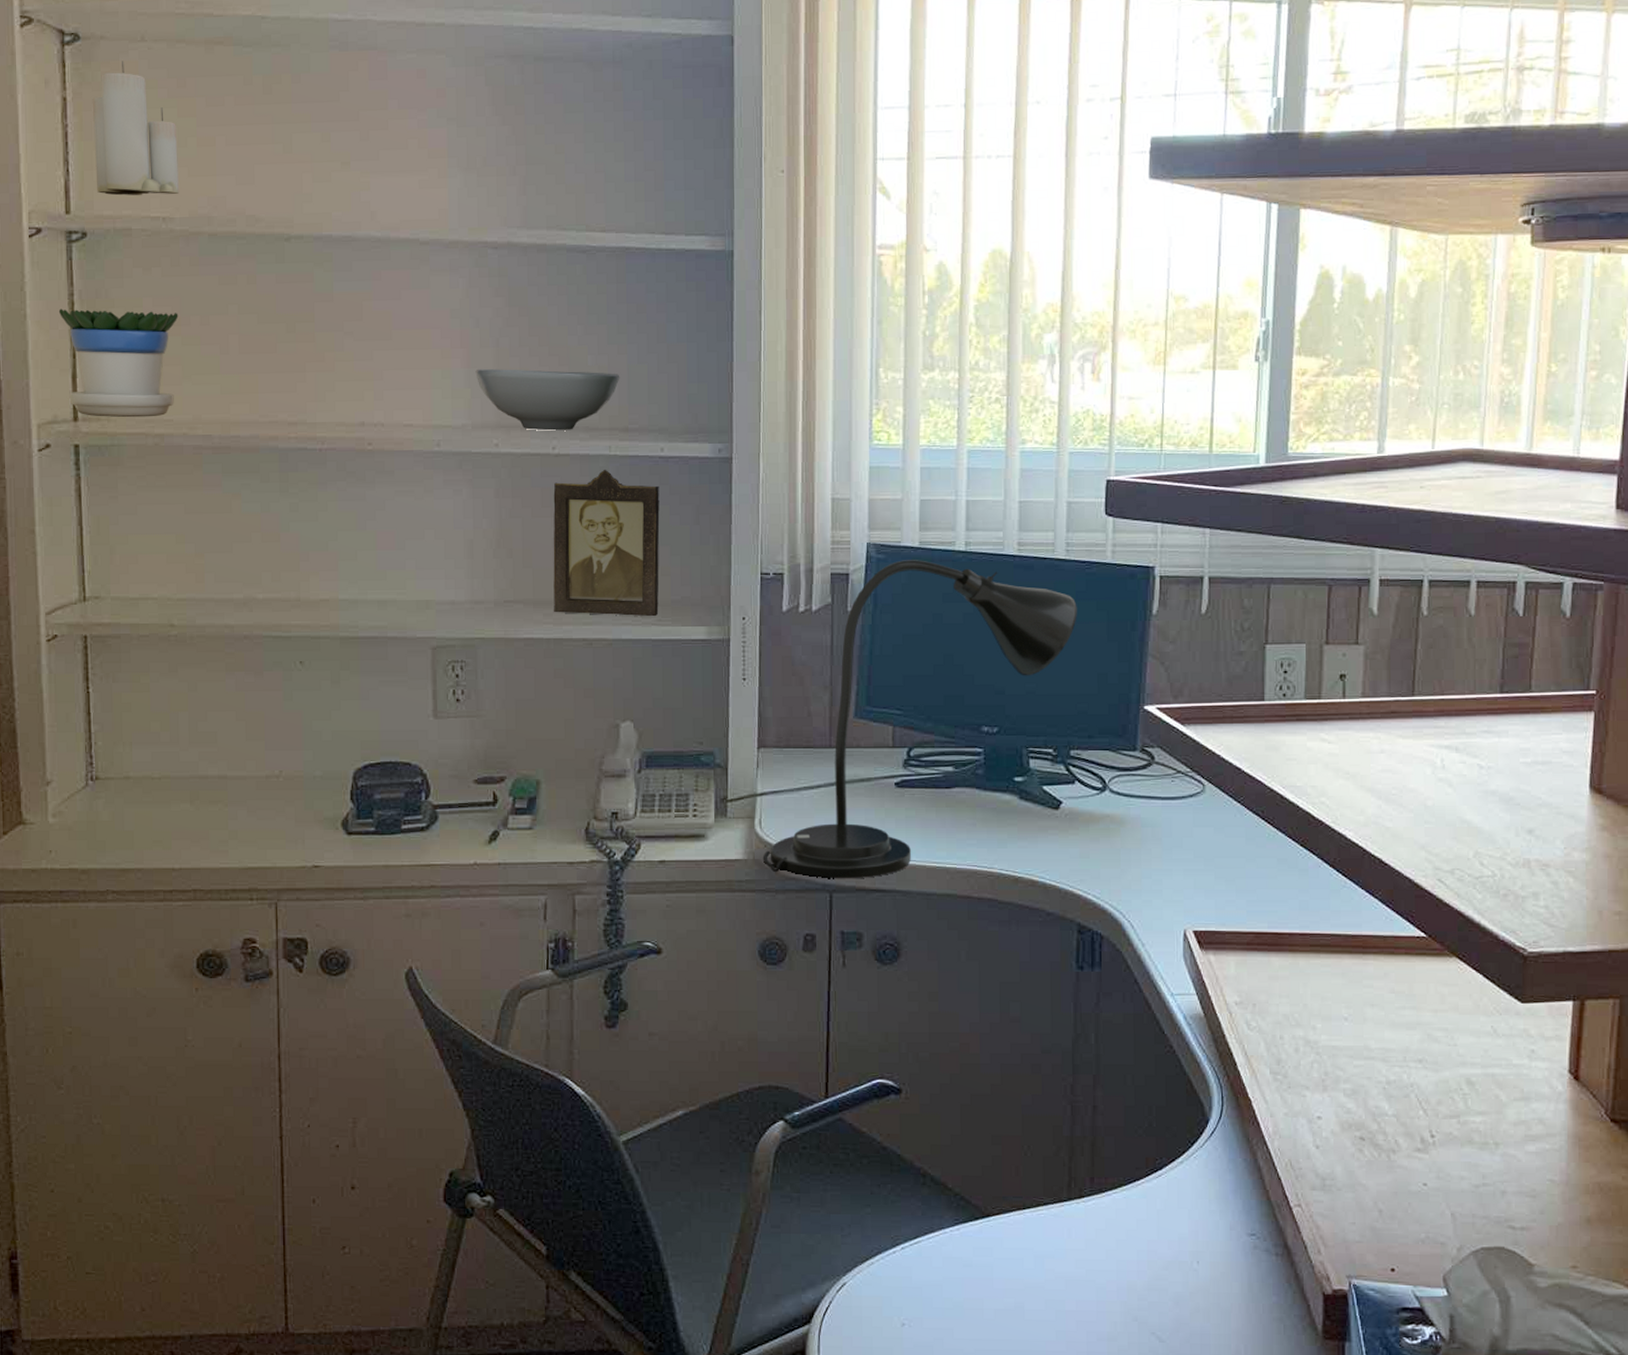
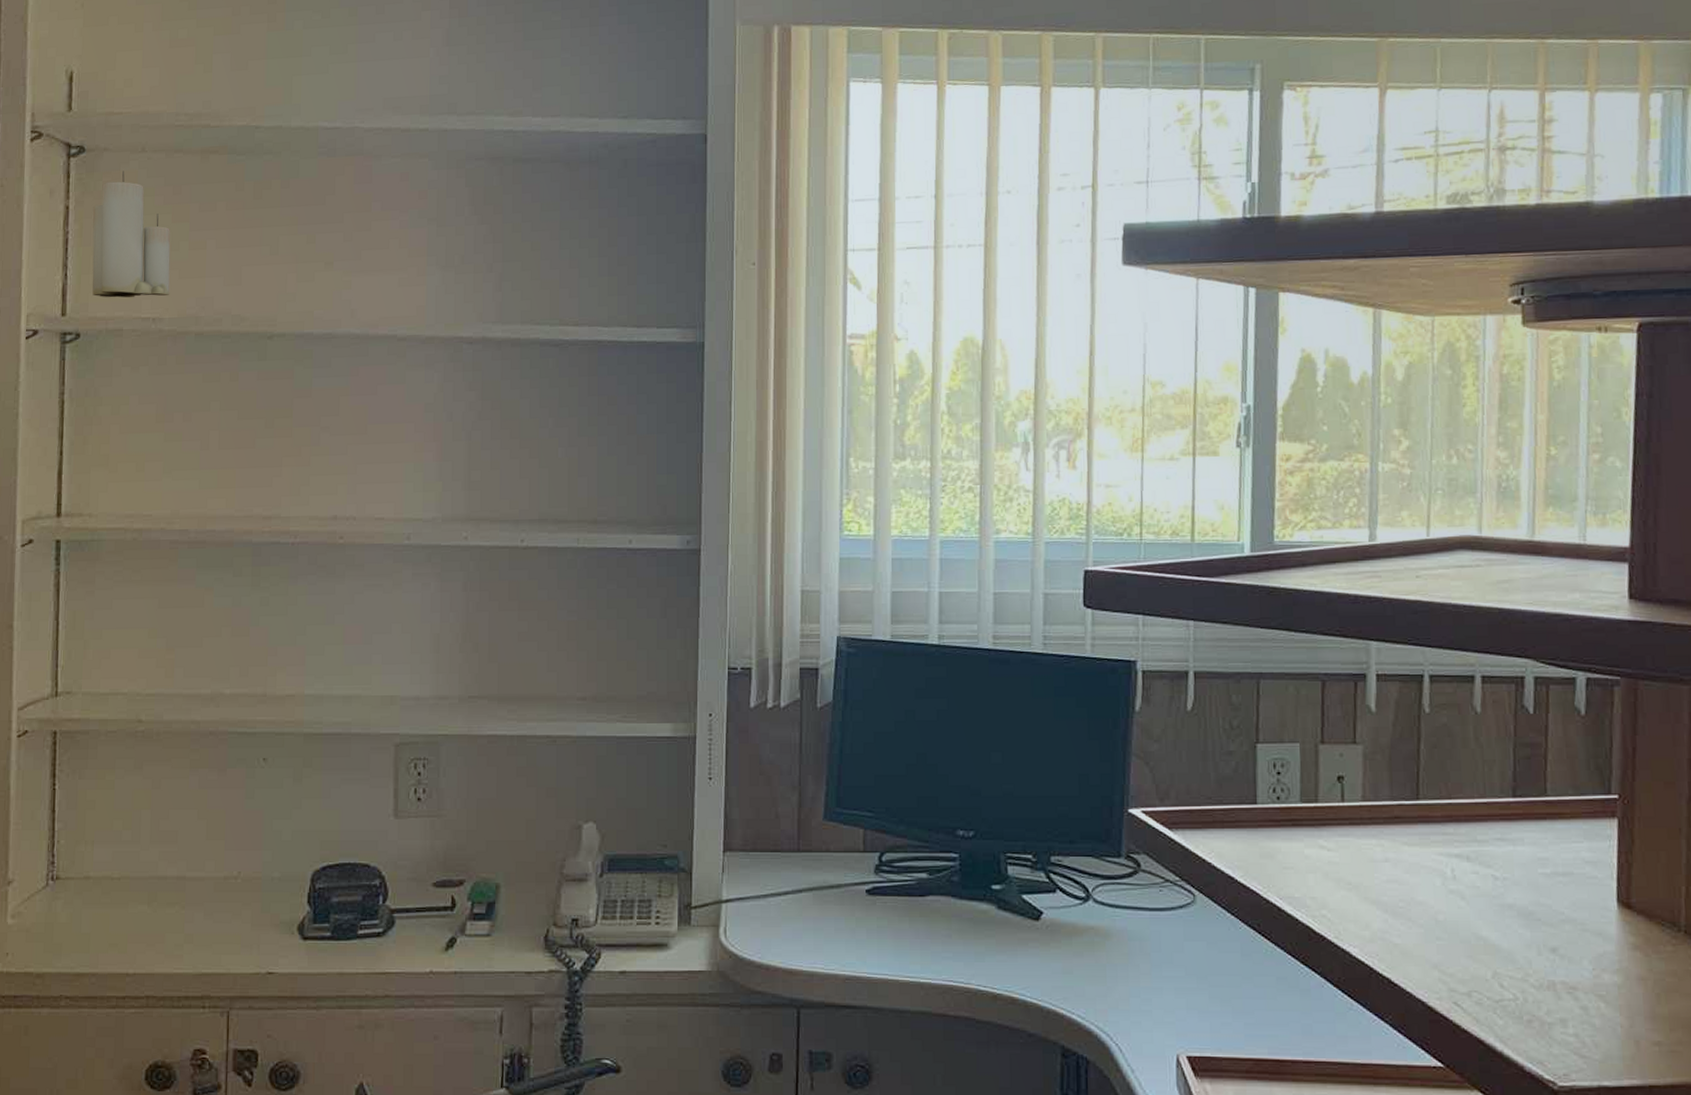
flowerpot: present [58,308,179,418] -> none [49,407,163,513]
decorative bowl: present [475,368,620,431] -> none [447,461,590,523]
photo frame: present [553,469,660,617] -> none [518,561,627,713]
desk lamp: present [762,560,1077,879] -> none [727,654,1056,994]

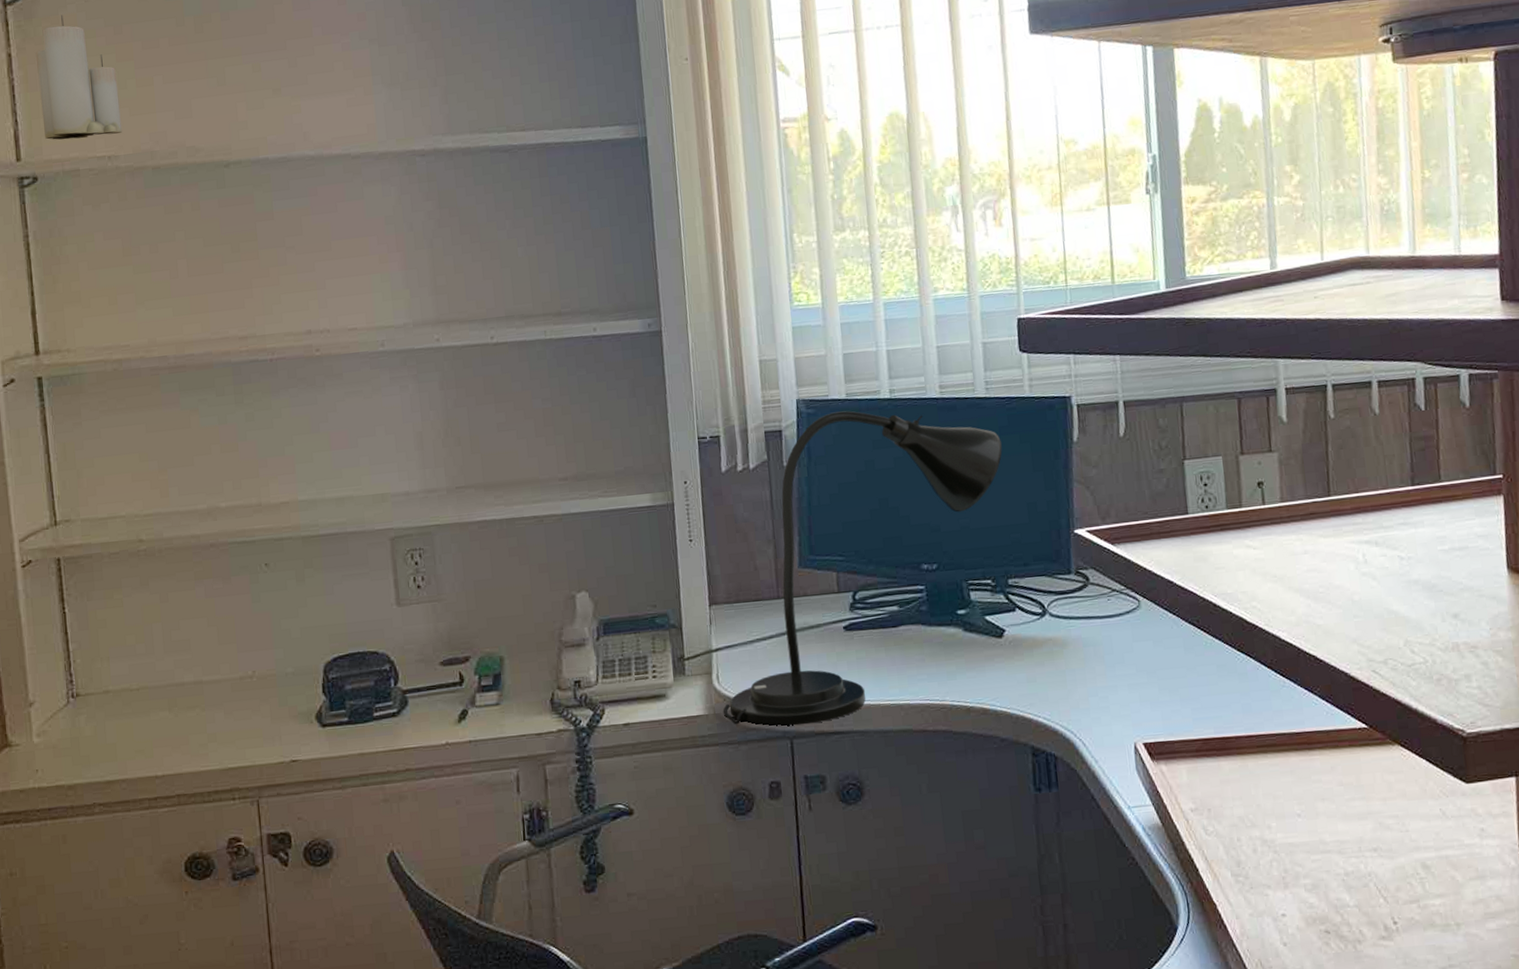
desk lamp: none [727,654,1056,994] -> present [723,411,1003,726]

